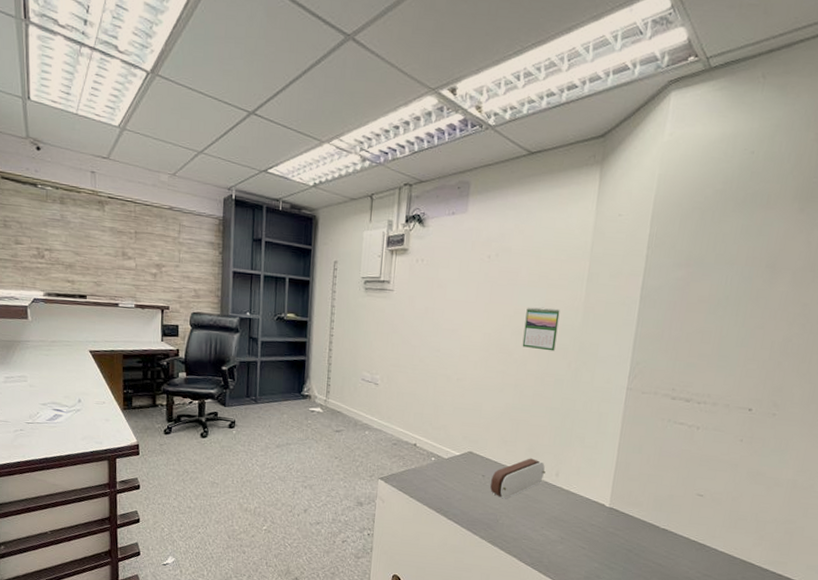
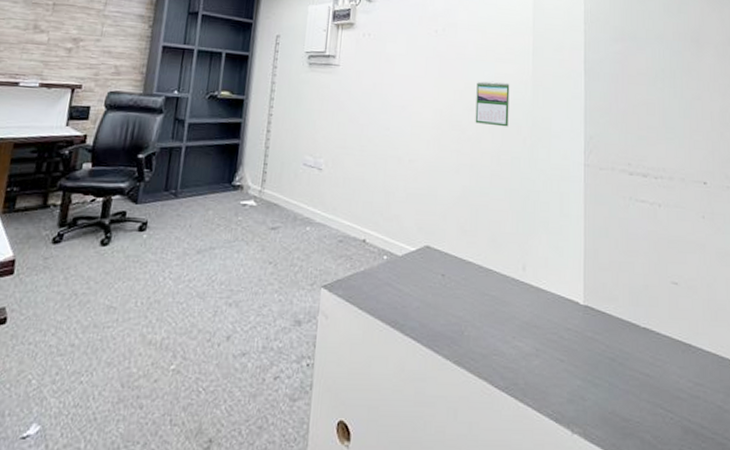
pencil case: present [490,458,545,499] -> none [452,250,511,304]

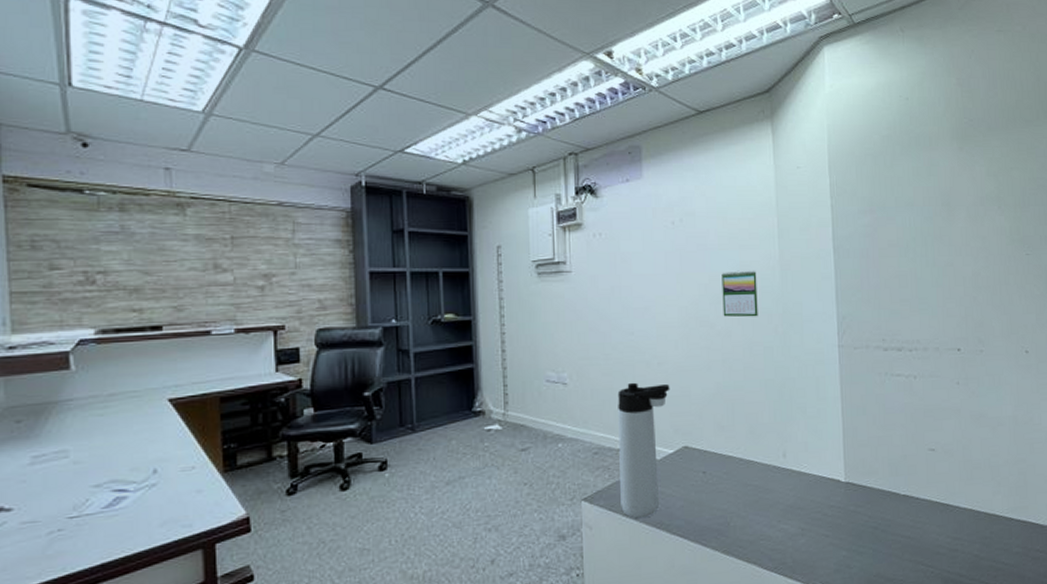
thermos bottle: none [358,175,419,315] -> present [617,382,670,519]

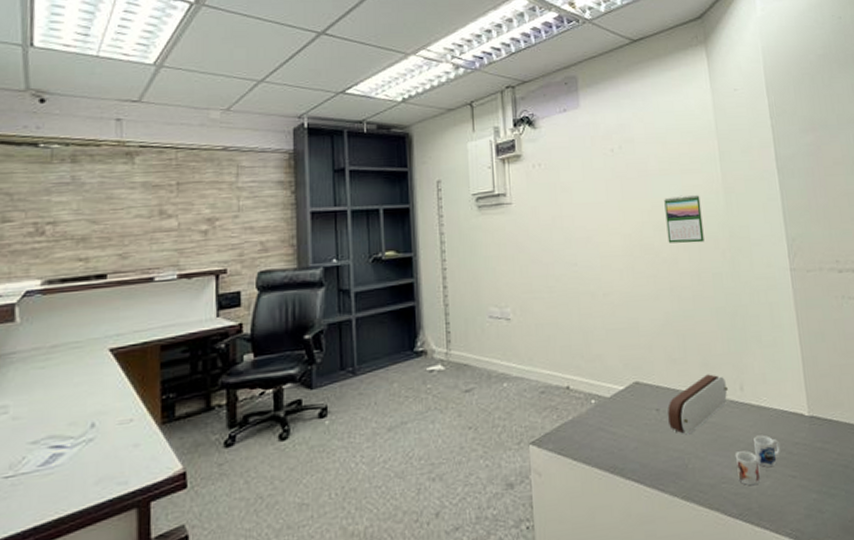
thermos bottle: present [617,382,670,519] -> none [563,315,618,463]
pencil case: none [714,441,771,496] -> present [667,374,728,435]
mug: none [774,498,817,543] -> present [734,435,781,486]

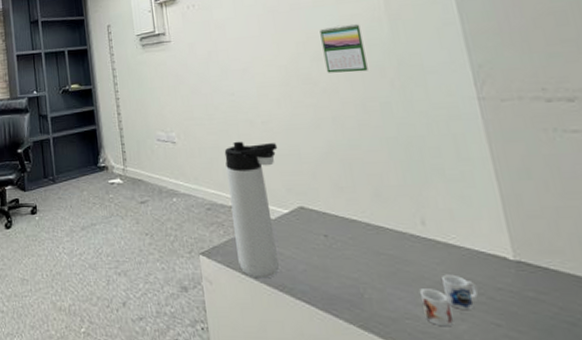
thermos bottle: none [563,315,618,463] -> present [224,141,280,279]
pencil case: present [667,374,728,435] -> none [337,205,406,264]

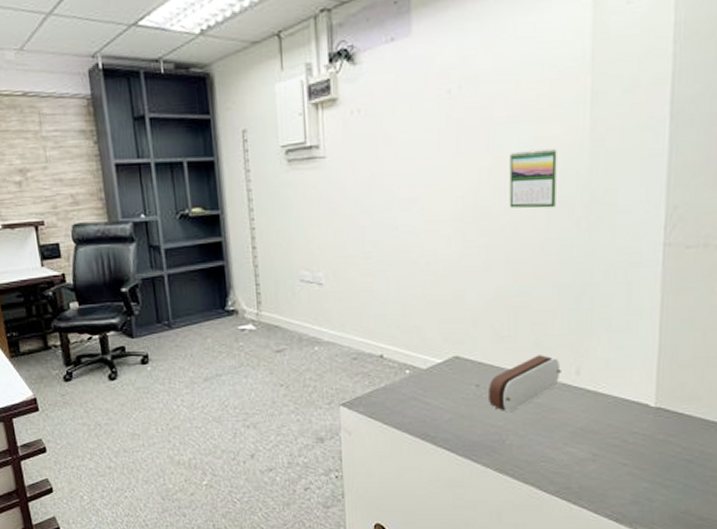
thermos bottle: present [224,141,280,279] -> none [379,284,440,428]
pencil case: none [337,205,406,264] -> present [489,355,561,413]
mug: present [419,274,480,327] -> none [559,421,615,468]

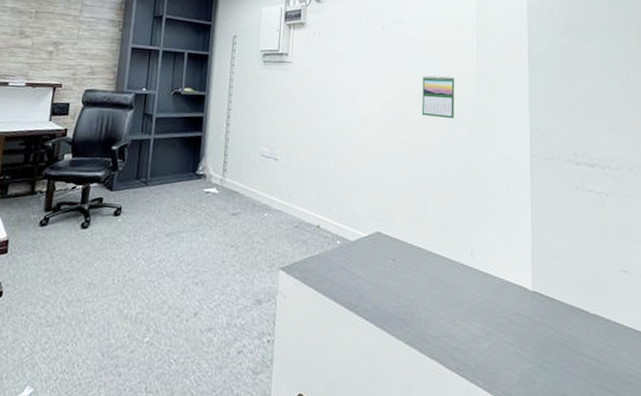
pencil case: present [489,355,561,413] -> none [402,236,459,287]

